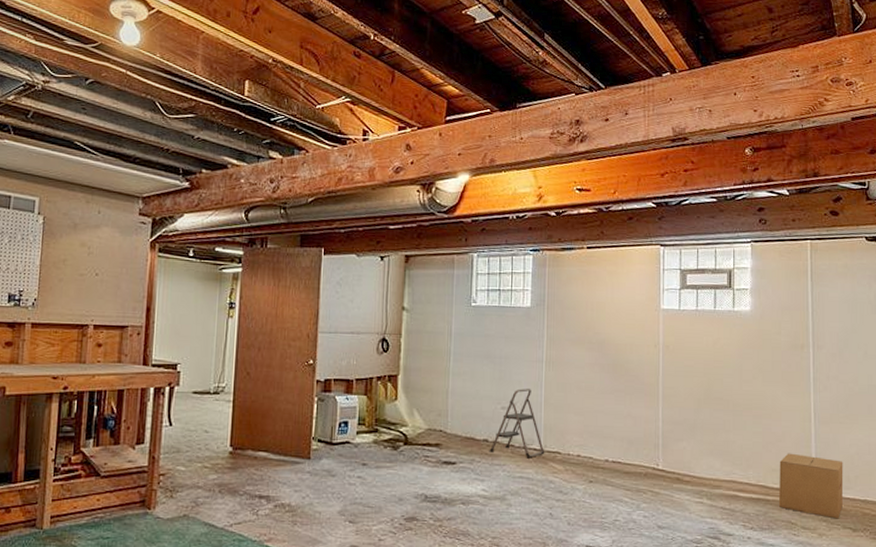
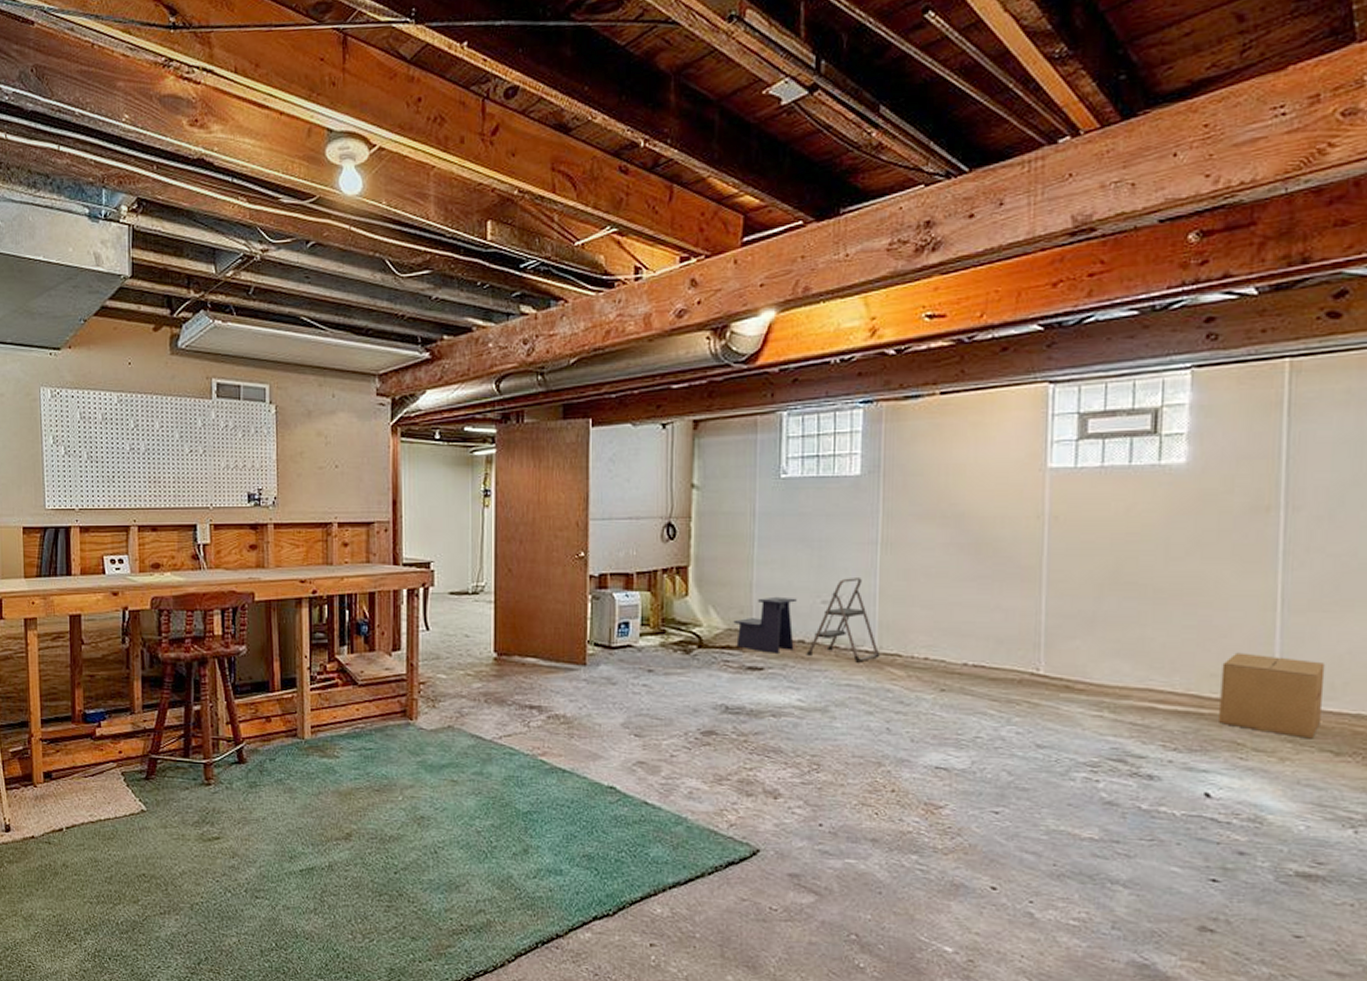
step stool: none [433,402,482,450] -> present [733,596,797,653]

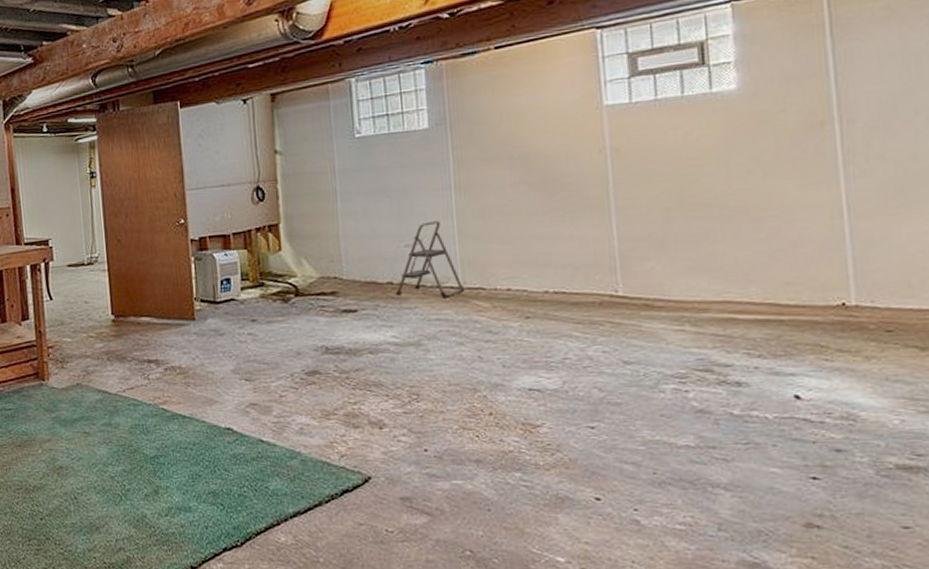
step stool: present [733,596,797,653] -> none [325,244,384,296]
box: present [1219,652,1326,739] -> none [796,260,902,337]

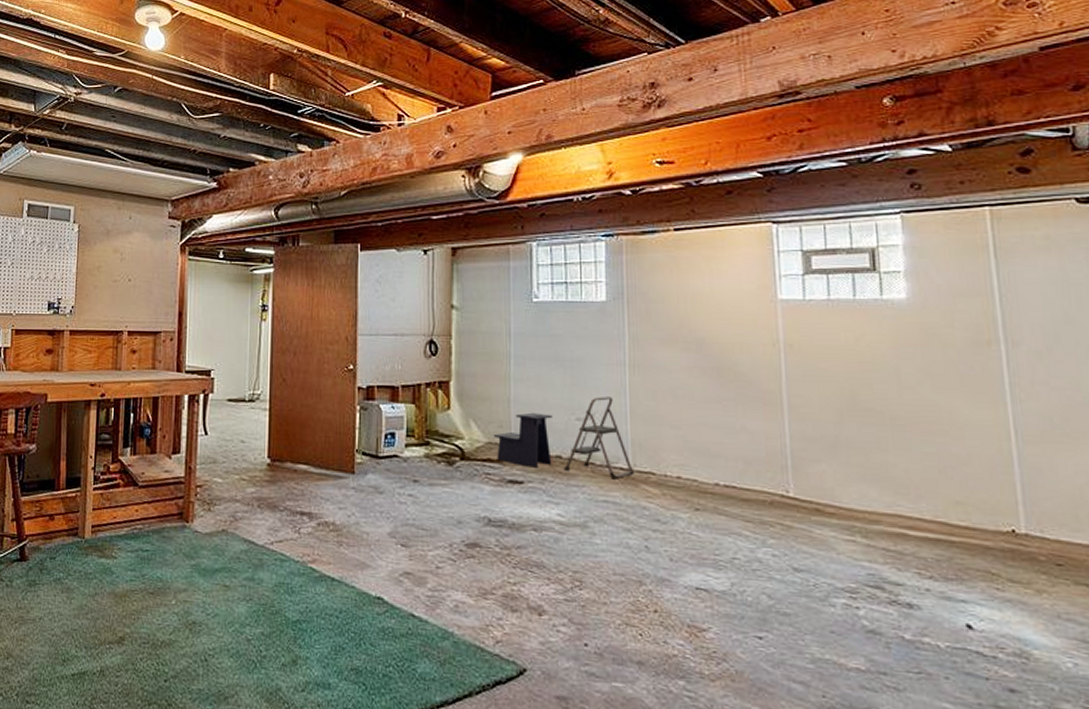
step stool: none [325,244,384,296] -> present [493,412,552,468]

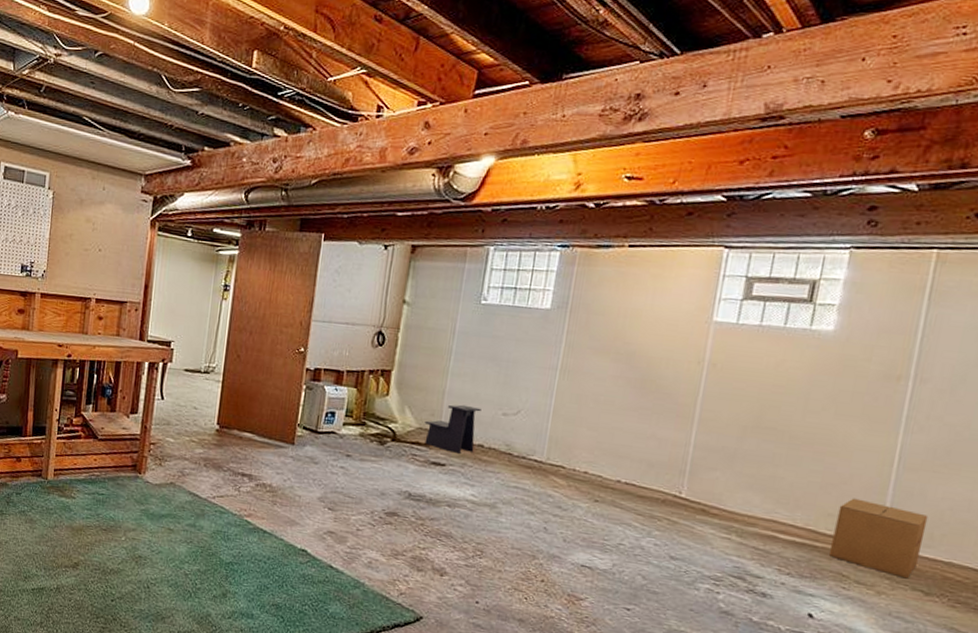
step stool: present [563,395,635,480] -> none [483,395,547,470]
box: none [966,481,1071,572] -> present [829,498,928,579]

